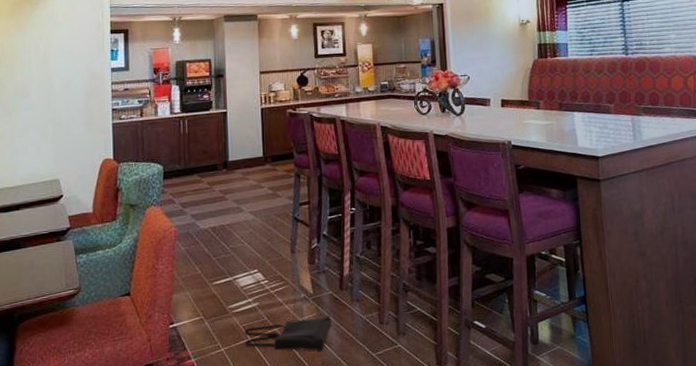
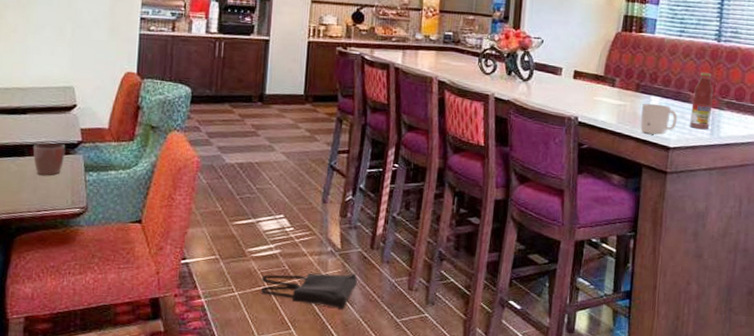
cup: none [27,232,57,264] -> present [32,142,66,176]
mug: none [567,118,602,148] -> present [640,103,678,136]
fruit juice: none [612,84,632,137] -> present [690,72,714,130]

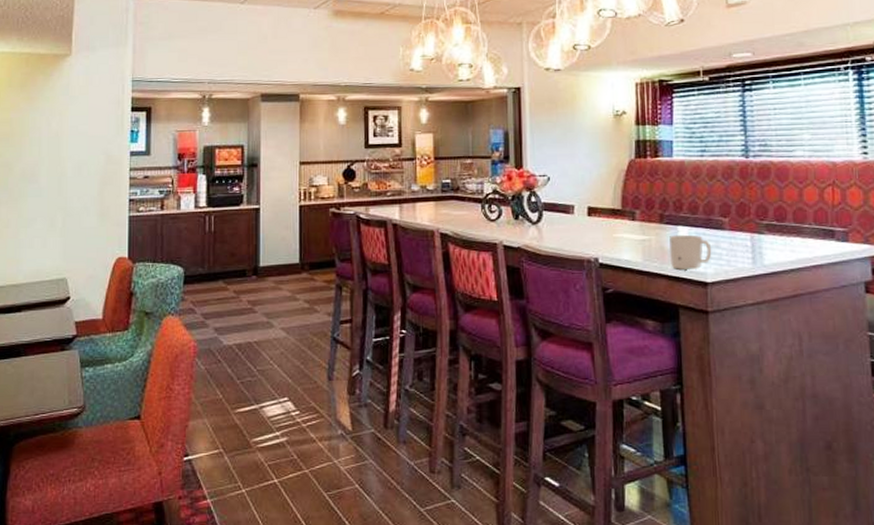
cup: present [32,142,66,176] -> none [28,339,61,376]
tote bag: present [261,273,357,309] -> none [269,458,373,501]
fruit juice: present [690,72,714,130] -> none [726,193,751,259]

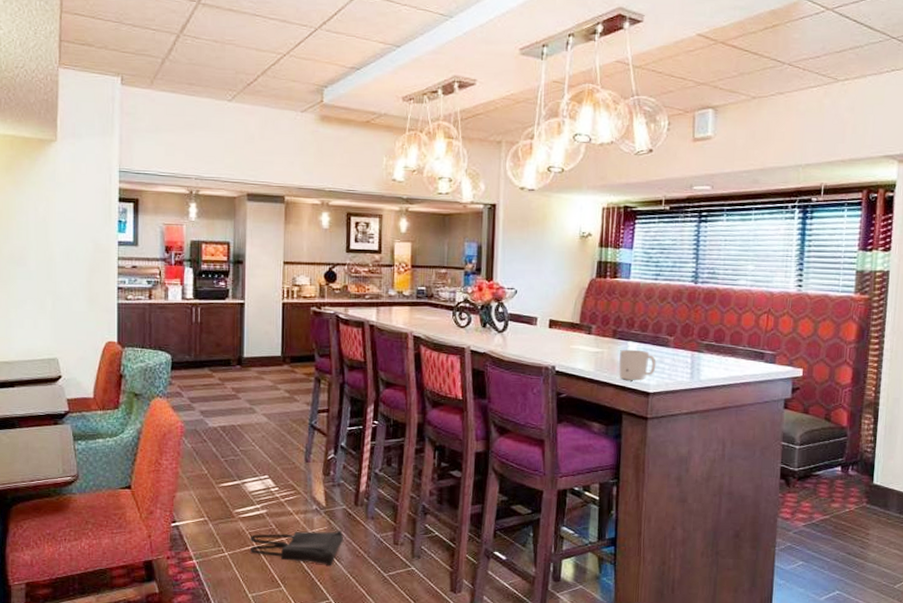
tote bag: none [269,458,373,501] -> present [249,530,343,565]

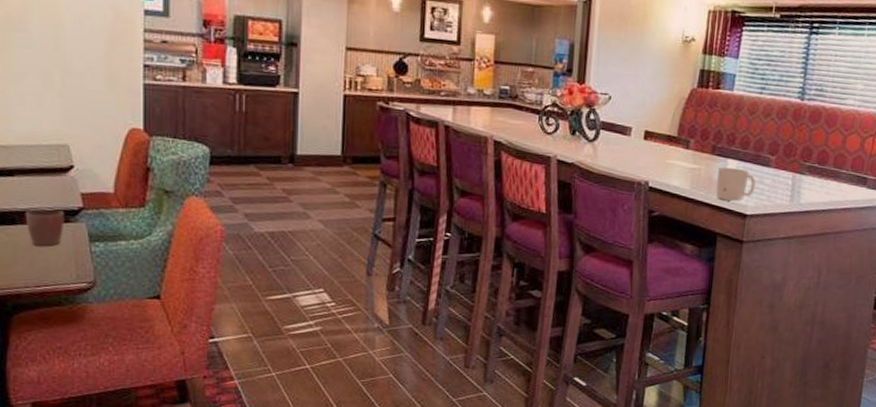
cup: none [22,413,54,447] -> present [25,209,65,247]
tote bag: present [249,530,343,565] -> none [301,351,408,389]

